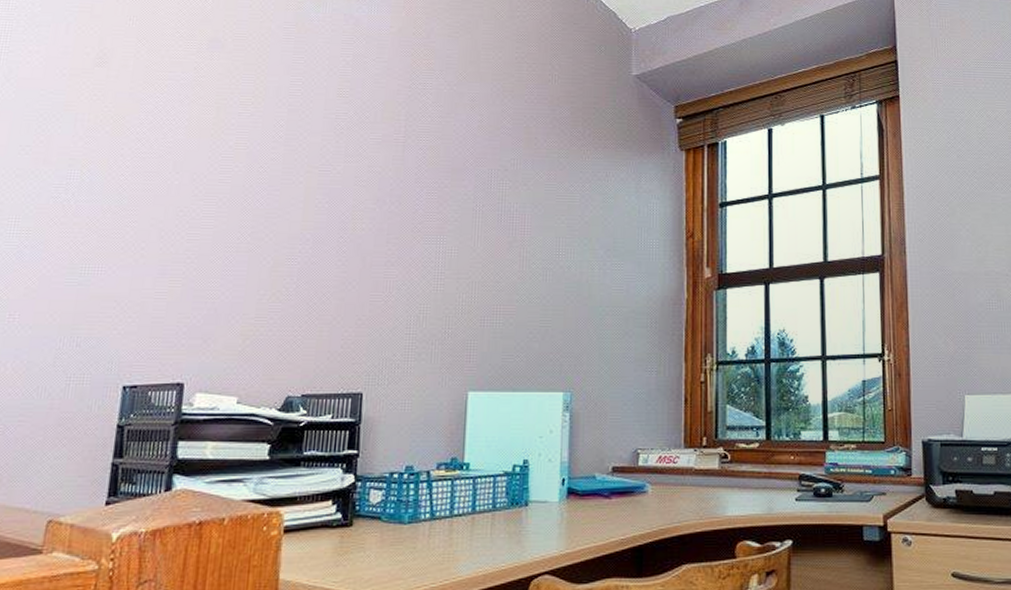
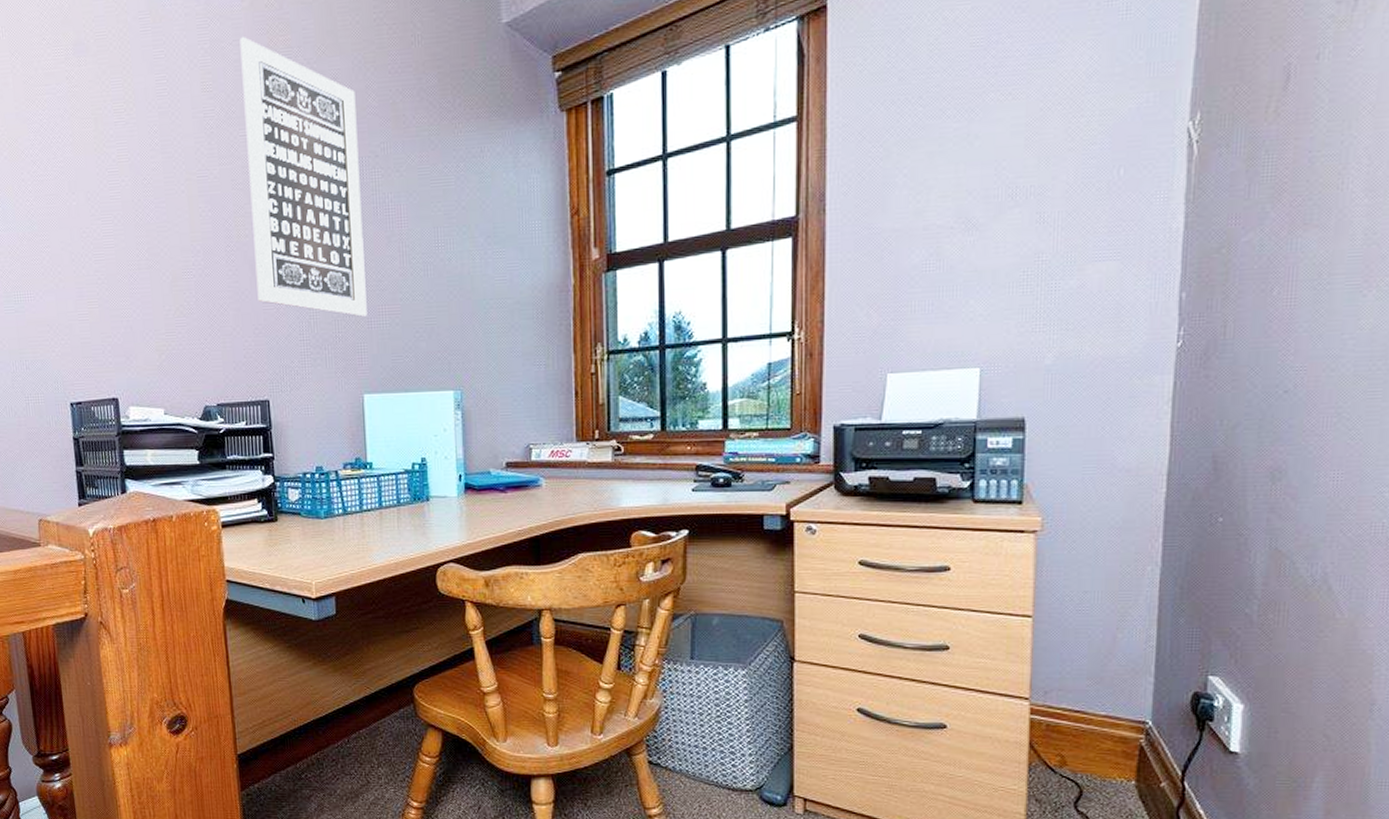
wall art: none [365,56,491,315] -> present [239,37,367,317]

